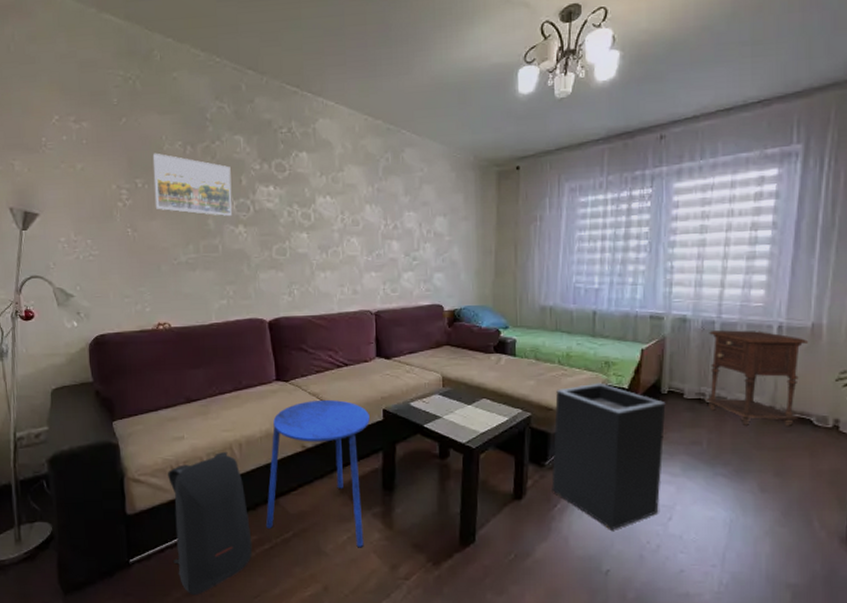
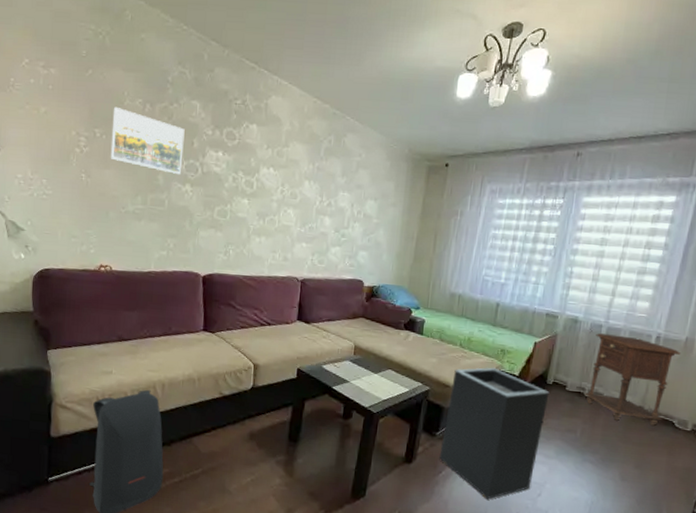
side table: present [265,400,370,548] -> none [177,352,285,491]

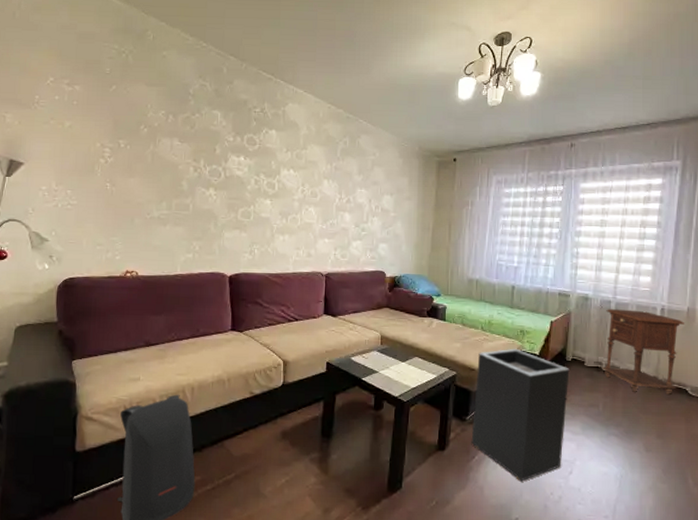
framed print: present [110,106,185,174] -> none [134,118,207,179]

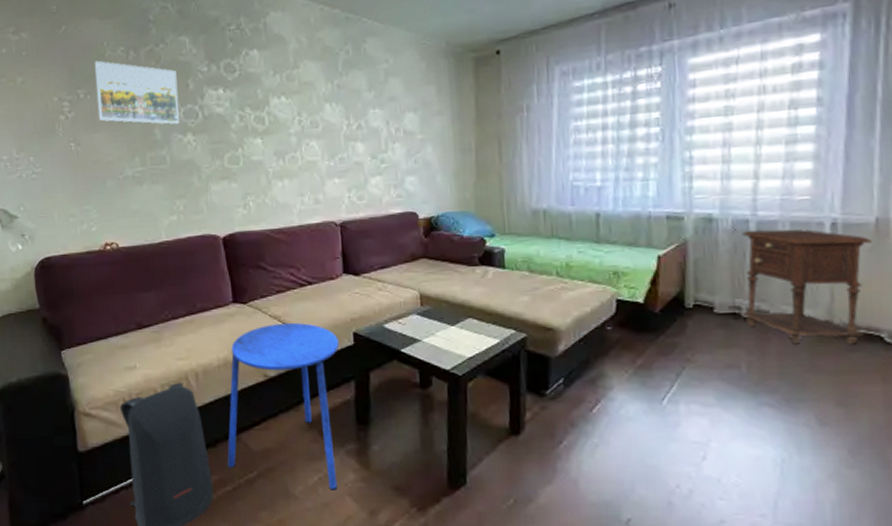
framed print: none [134,118,207,179] -> present [94,60,180,125]
side table: none [209,351,314,491] -> present [227,323,339,490]
speaker: present [471,348,570,482] -> none [555,296,692,472]

